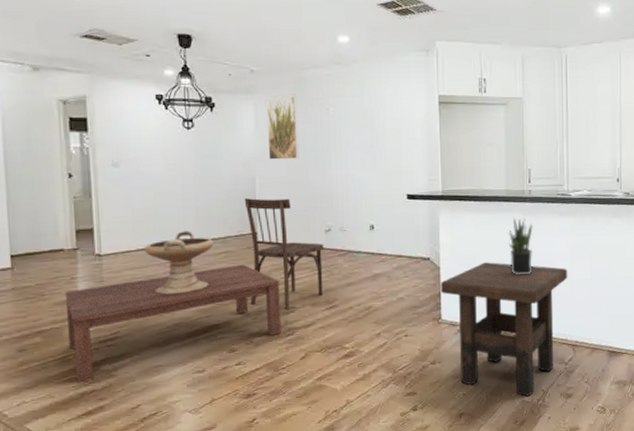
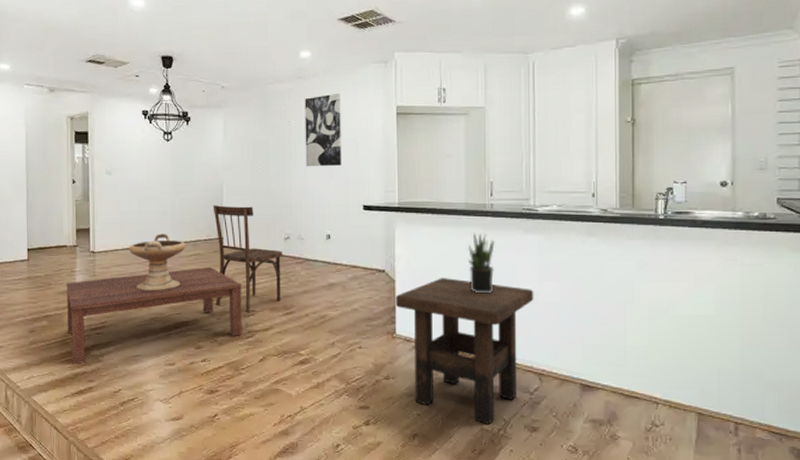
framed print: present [266,94,299,160] -> none [234,107,263,170]
wall art: none [344,80,384,157] -> present [304,93,341,167]

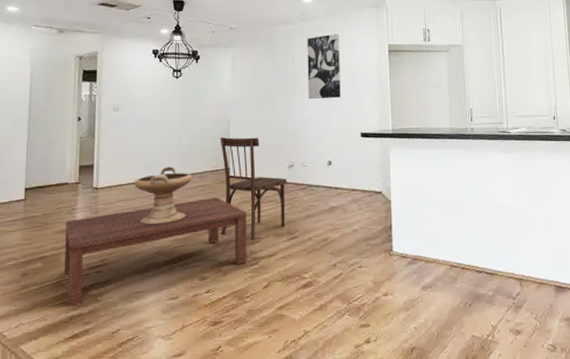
side table: present [395,278,534,425] -> none [391,196,512,332]
potted plant: present [468,232,495,294] -> none [454,153,478,209]

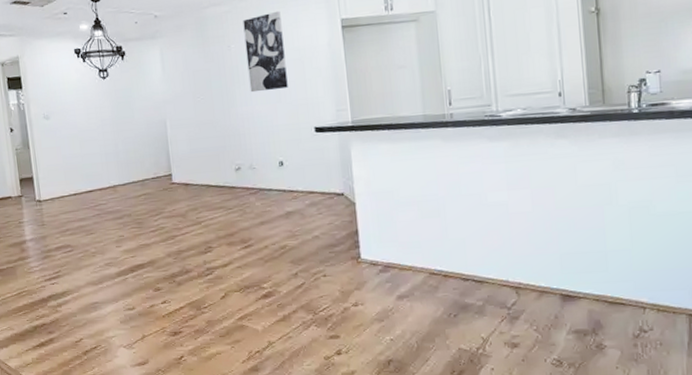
coffee table: present [64,197,247,307] -> none [15,205,201,317]
decorative bowl: present [133,166,193,225] -> none [75,175,134,237]
dining chair: present [220,137,287,239] -> none [157,139,237,249]

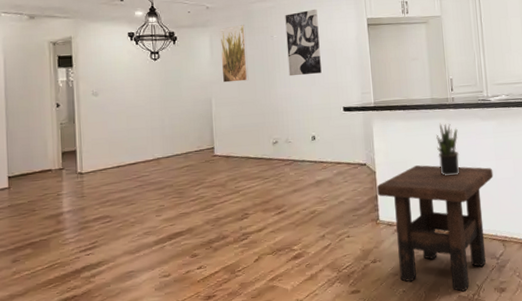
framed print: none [170,34,205,102] -> present [219,25,249,83]
side table: none [357,195,504,344] -> present [376,165,494,292]
potted plant: none [430,145,461,209] -> present [436,123,460,176]

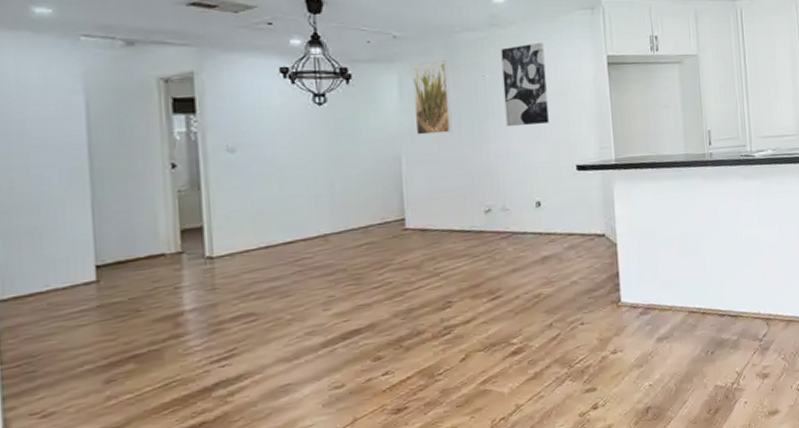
side table: present [376,165,494,292] -> none [618,234,757,381]
potted plant: present [436,123,460,176] -> none [690,183,718,247]

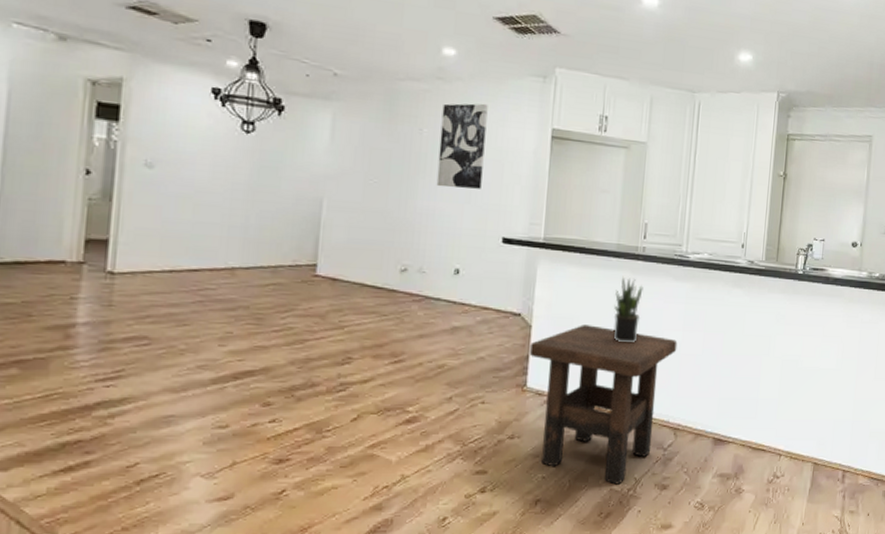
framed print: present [411,60,452,135] -> none [343,105,386,183]
side table: none [618,234,757,381] -> present [529,325,678,485]
potted plant: none [690,183,718,247] -> present [613,276,643,343]

